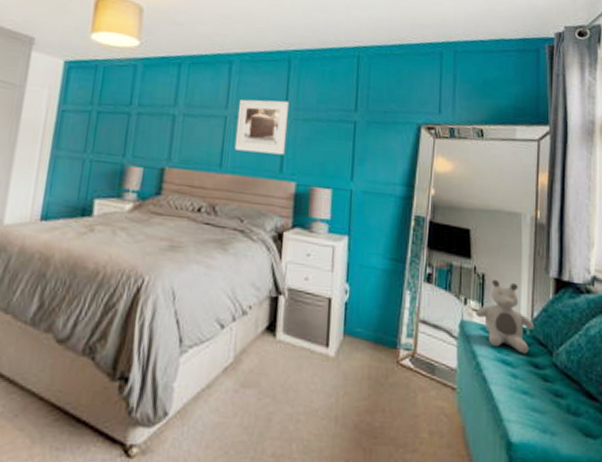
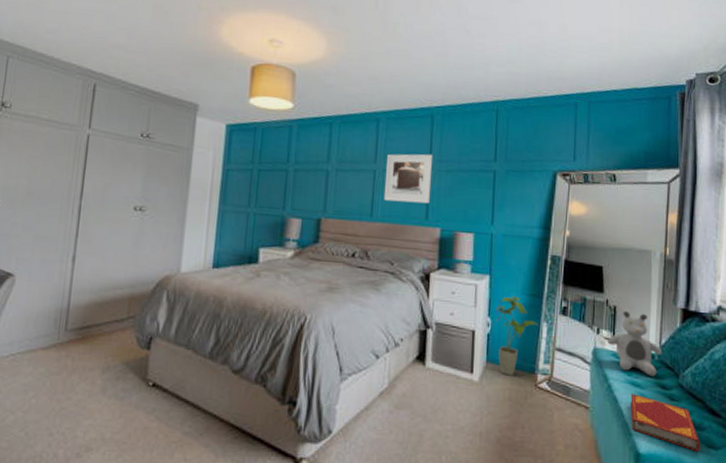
house plant: none [354,260,400,351] -> present [495,296,537,376]
hardback book: none [501,373,577,440] -> present [630,393,700,451]

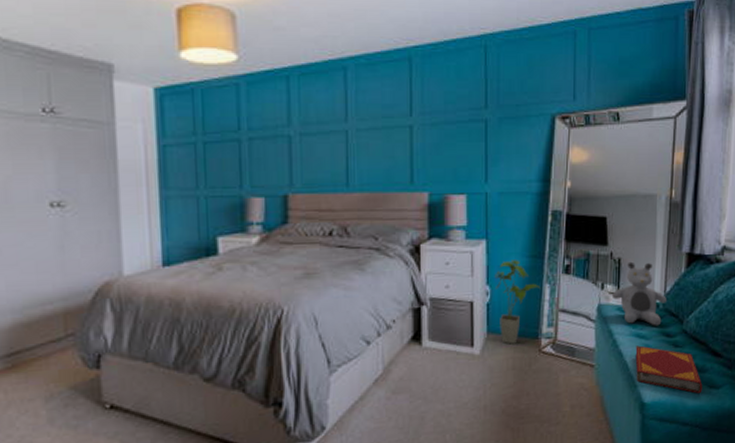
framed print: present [383,153,433,204] -> none [359,105,415,166]

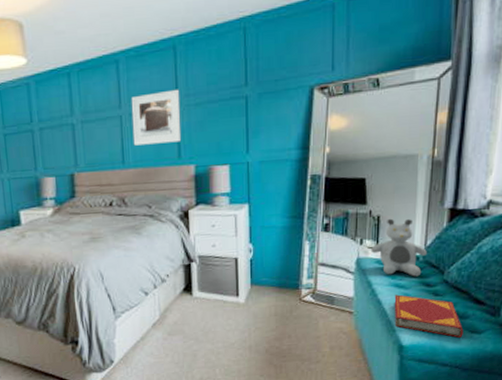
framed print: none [359,105,415,166] -> present [131,89,182,146]
house plant: present [494,260,539,344] -> none [257,220,299,294]

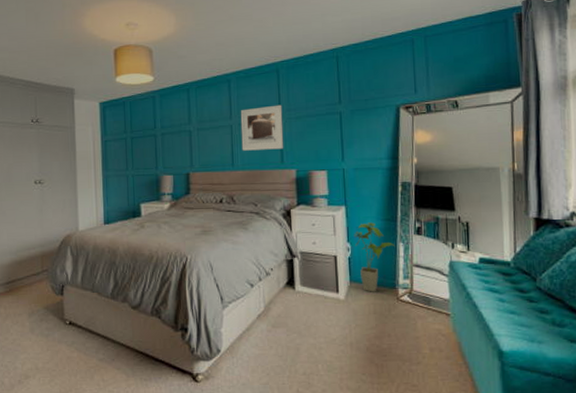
house plant: none [257,220,299,294] -> present [354,222,394,292]
teddy bear: present [371,218,427,277] -> none [463,225,517,282]
hardback book: present [394,294,464,338] -> none [489,299,563,346]

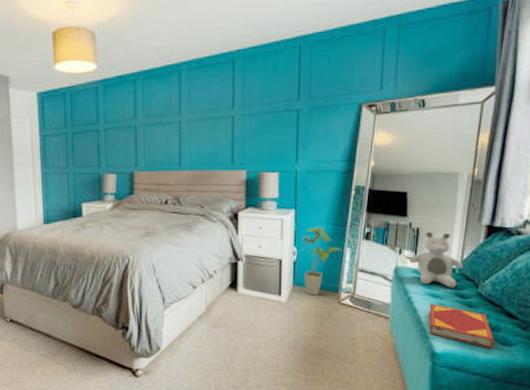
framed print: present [240,105,284,151] -> none [190,99,236,150]
teddy bear: none [463,225,517,282] -> present [409,231,463,288]
hardback book: none [489,299,563,346] -> present [428,304,495,348]

